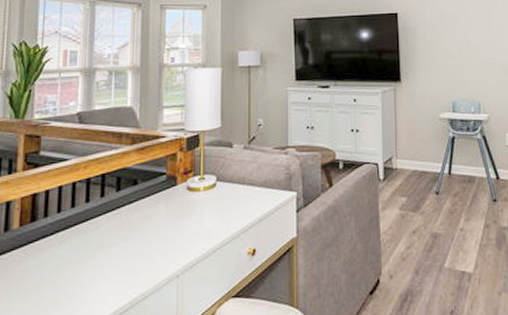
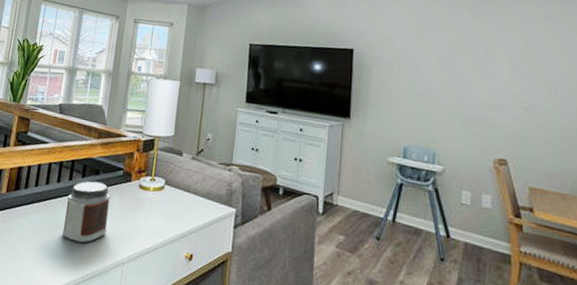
jar: none [99,192,155,265] -> present [62,181,111,243]

